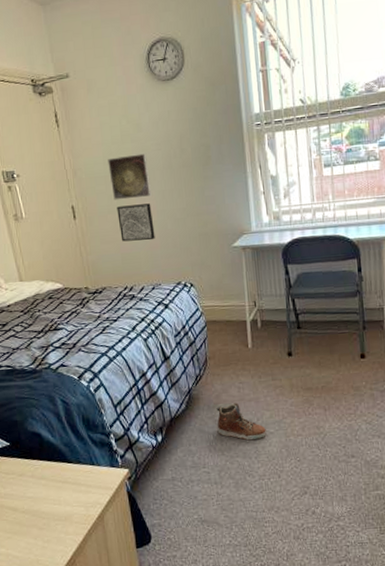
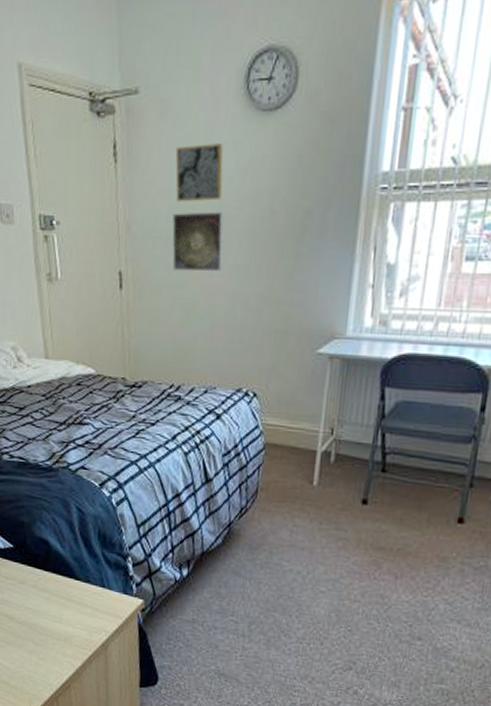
wall art: none [102,106,142,150] -> present [175,144,223,202]
wall art: present [117,203,155,242] -> none [174,279,220,330]
sneaker: present [216,403,267,441] -> none [255,548,316,597]

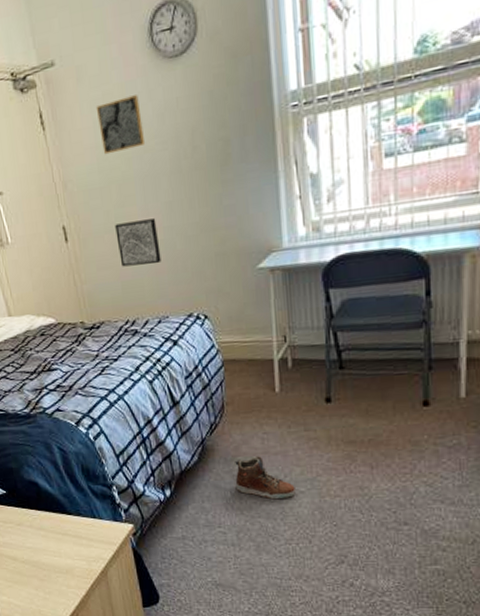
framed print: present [172,211,225,272] -> none [103,155,157,217]
wall art: none [174,279,220,330] -> present [115,218,161,267]
sneaker: none [255,548,316,597] -> present [235,456,296,500]

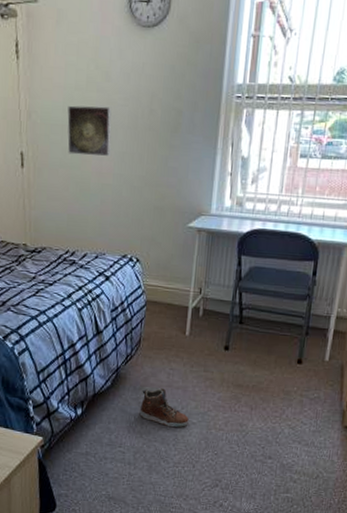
wall art: present [96,95,144,155] -> none [70,49,110,98]
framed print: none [103,155,157,217] -> present [67,105,112,157]
wall art: present [115,218,161,267] -> none [69,161,108,205]

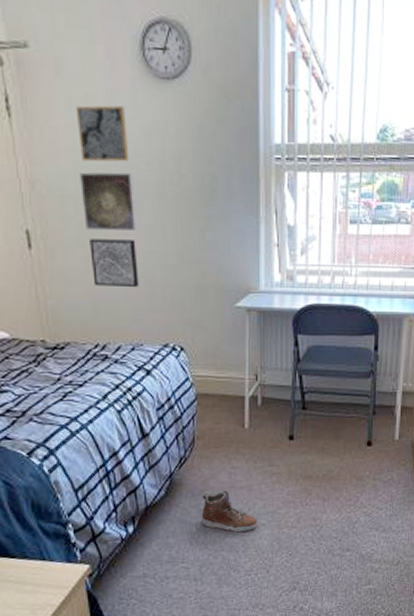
wall art: none [69,161,108,205] -> present [89,239,139,288]
wall art: none [70,49,110,98] -> present [75,105,128,162]

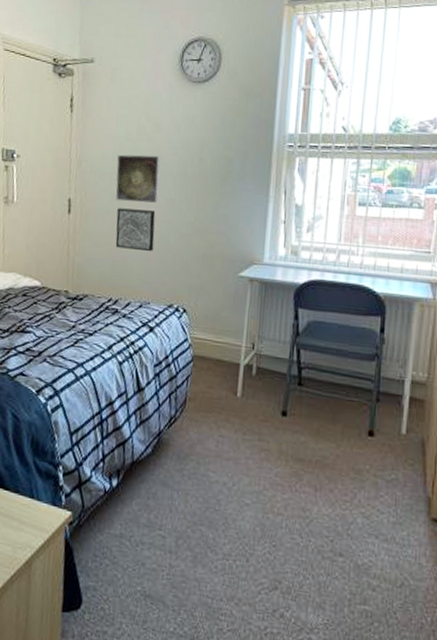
wall art: present [75,105,128,162] -> none [120,103,161,147]
sneaker: present [201,490,257,533] -> none [183,458,241,509]

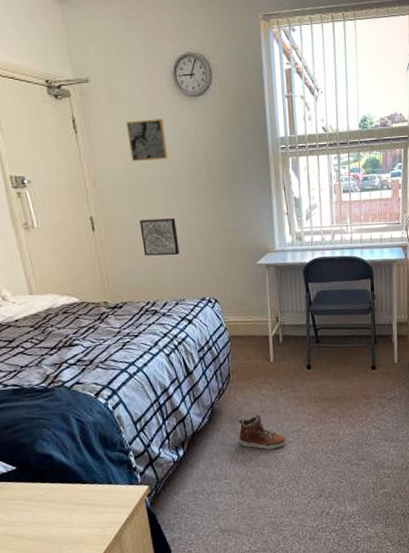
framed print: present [115,154,161,204] -> none [130,167,176,214]
wall art: none [120,103,161,147] -> present [125,119,167,162]
sneaker: none [183,458,241,509] -> present [238,414,286,451]

